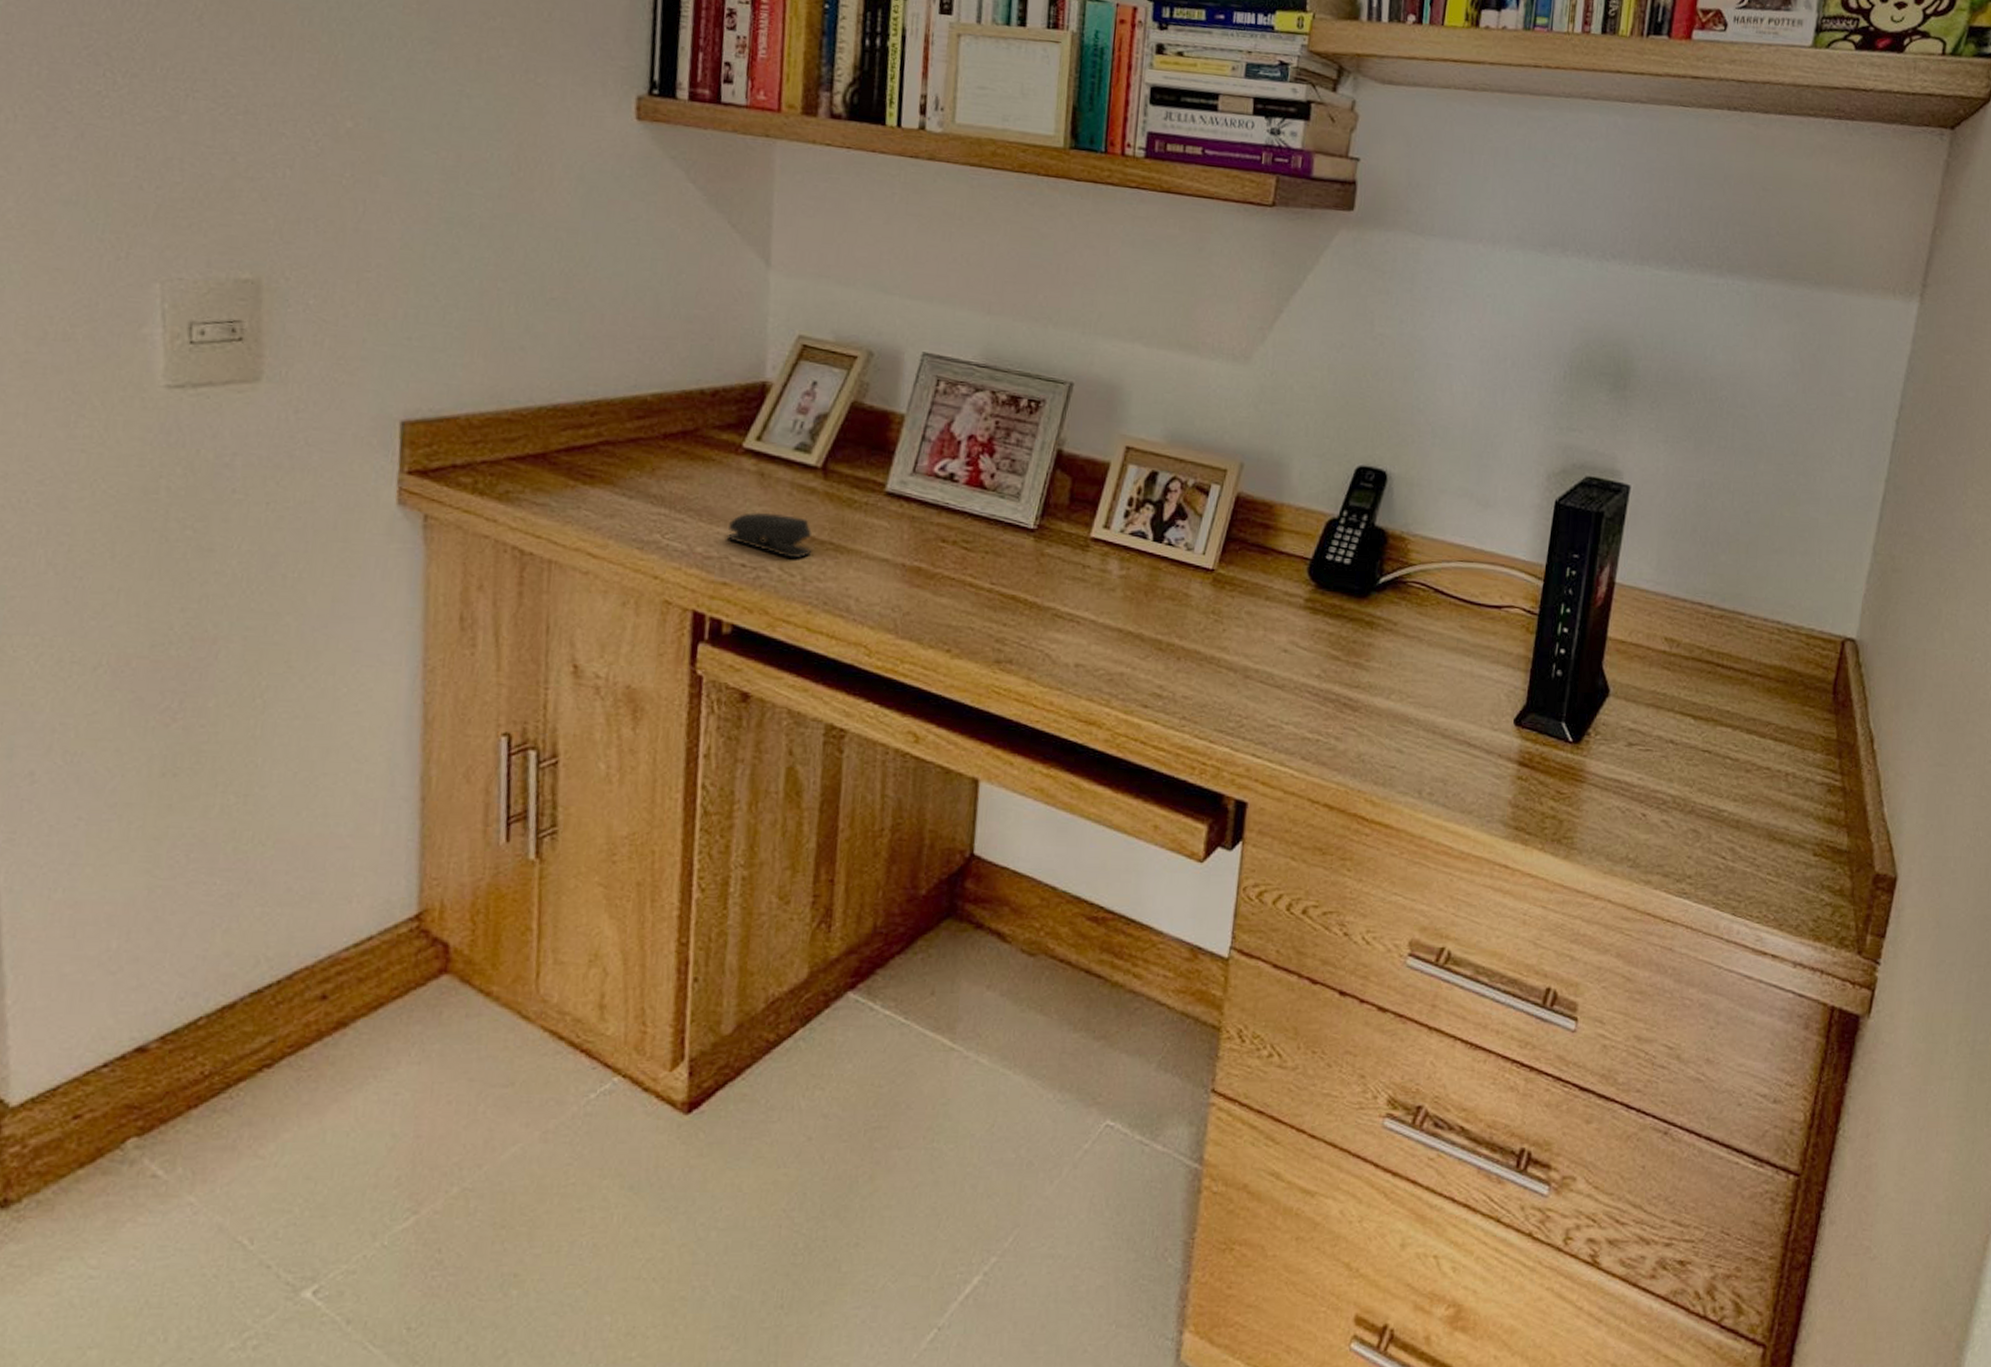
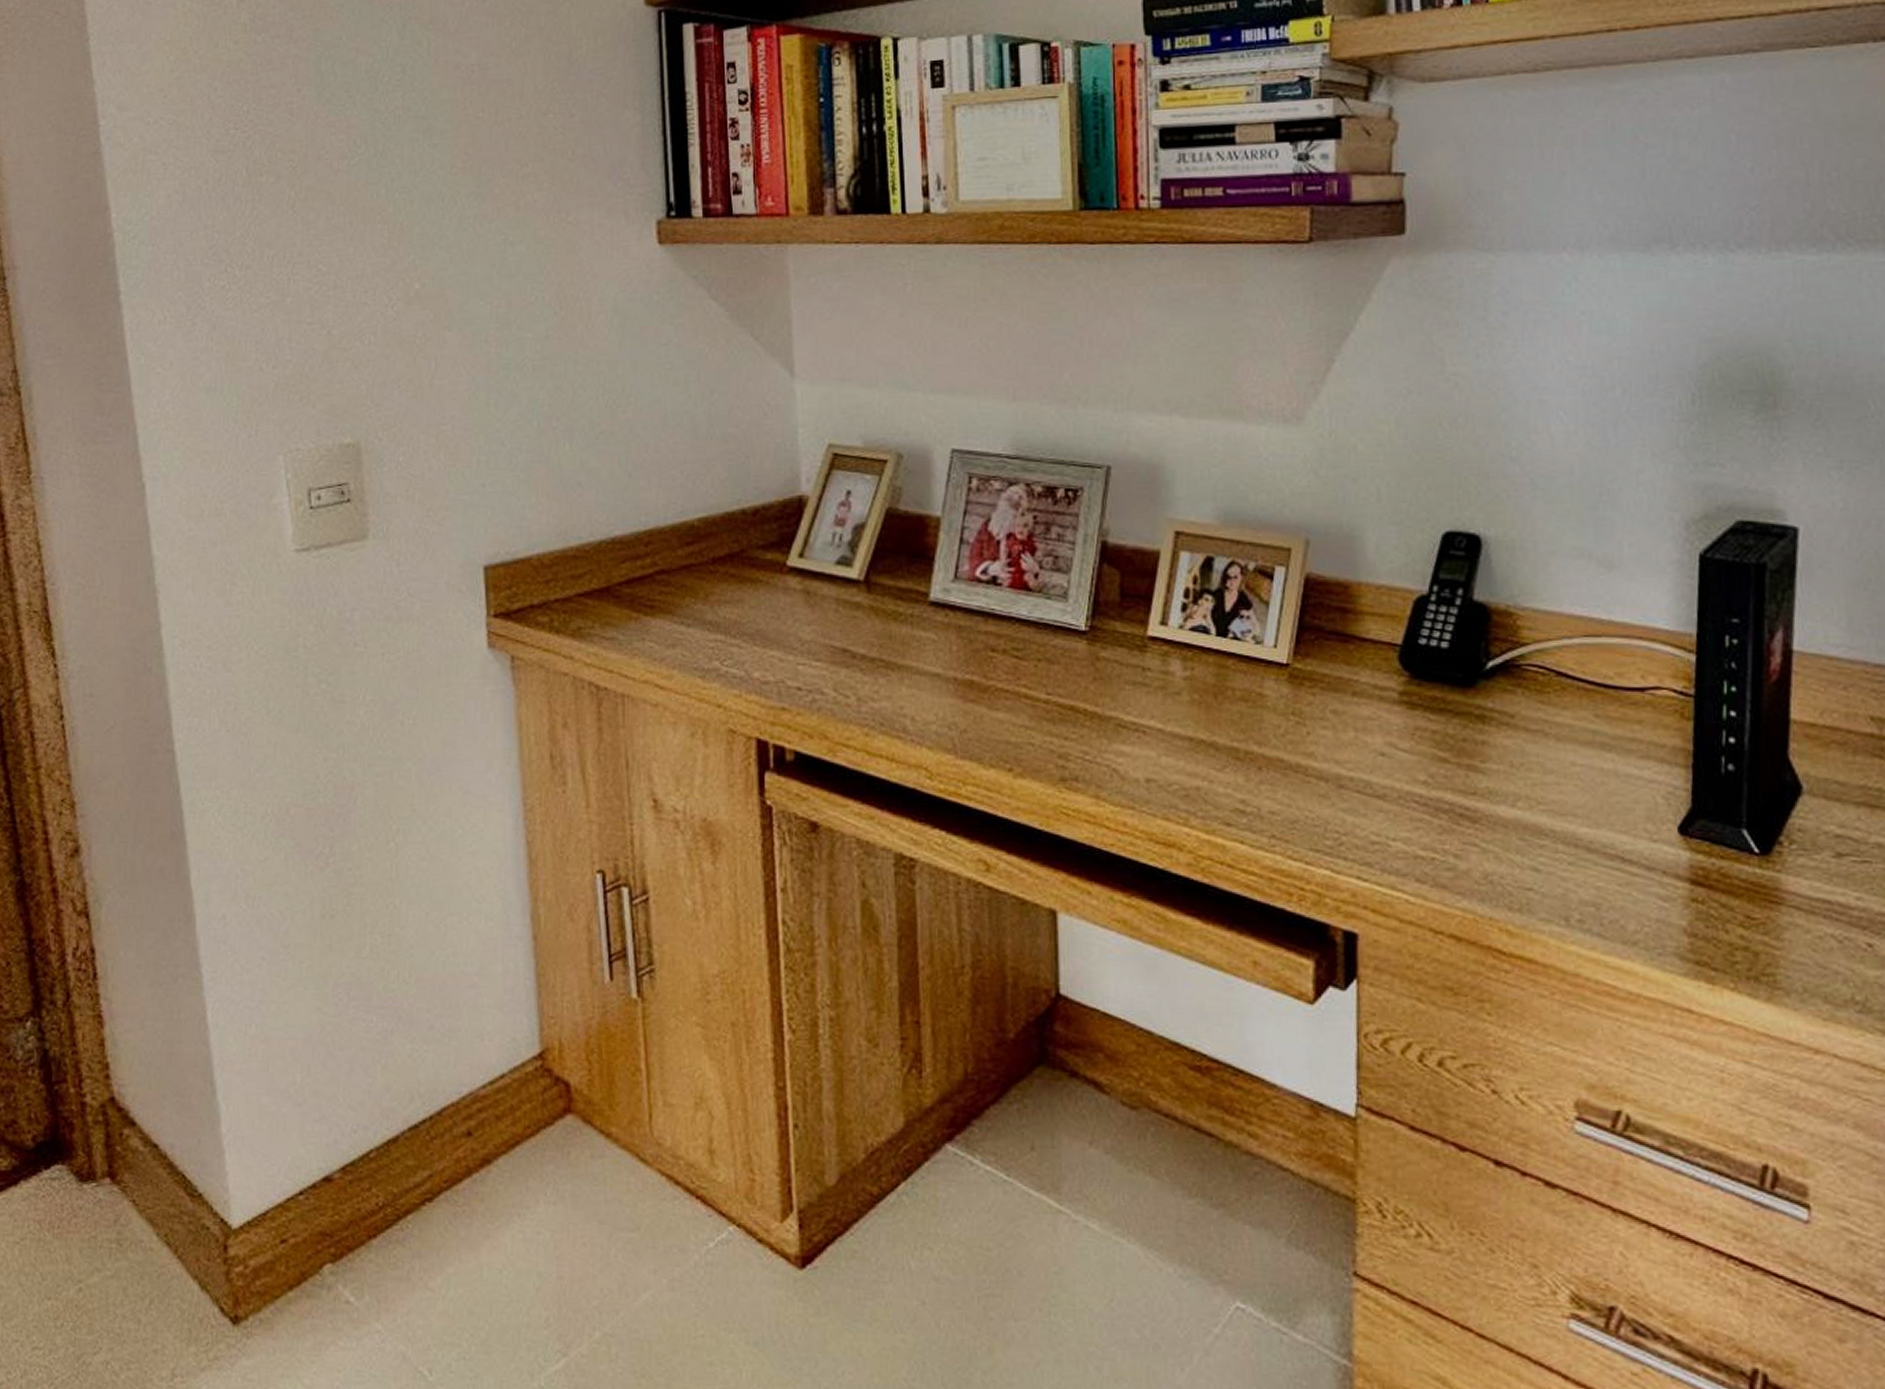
stapler: present [726,511,813,559] -> none [780,632,862,679]

